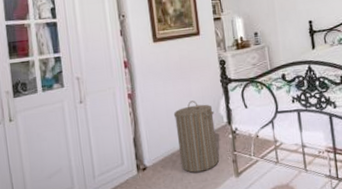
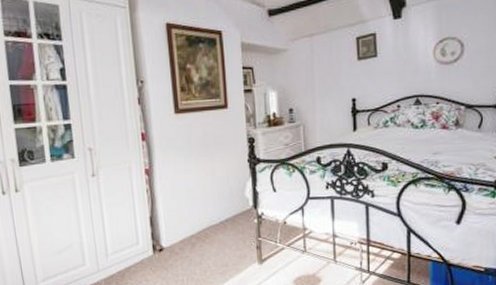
laundry hamper: present [173,100,220,173] -> none [194,180,242,257]

